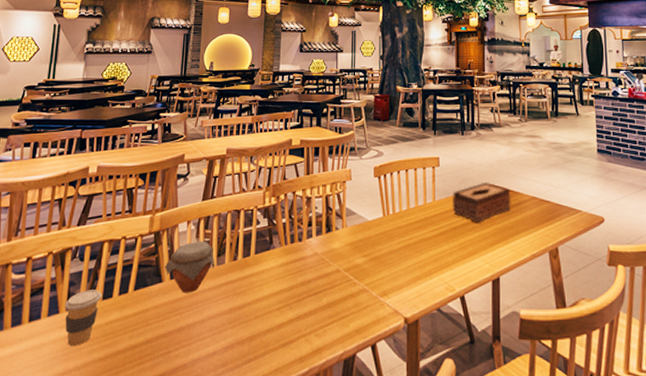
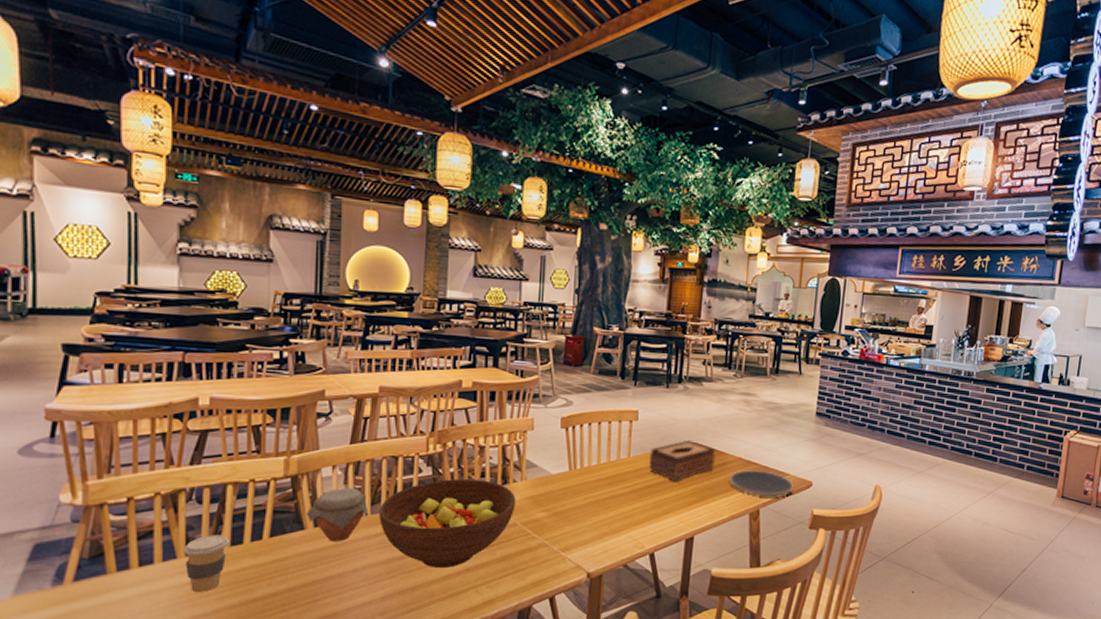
fruit bowl: none [223,228,338,317] -> present [379,478,516,569]
plate: none [526,208,587,235] -> present [729,470,794,497]

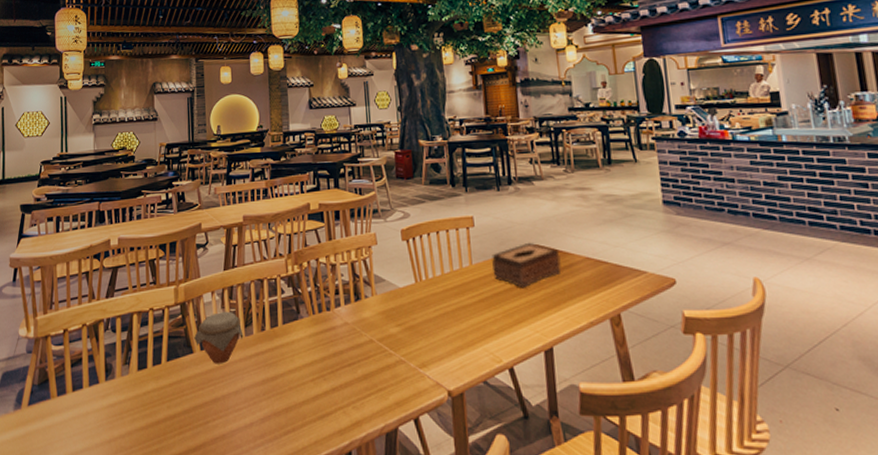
coffee cup: present [182,535,229,592] -> none [103,361,137,414]
fruit bowl: present [379,478,516,569] -> none [252,296,370,389]
plate: present [729,470,794,497] -> none [580,270,655,299]

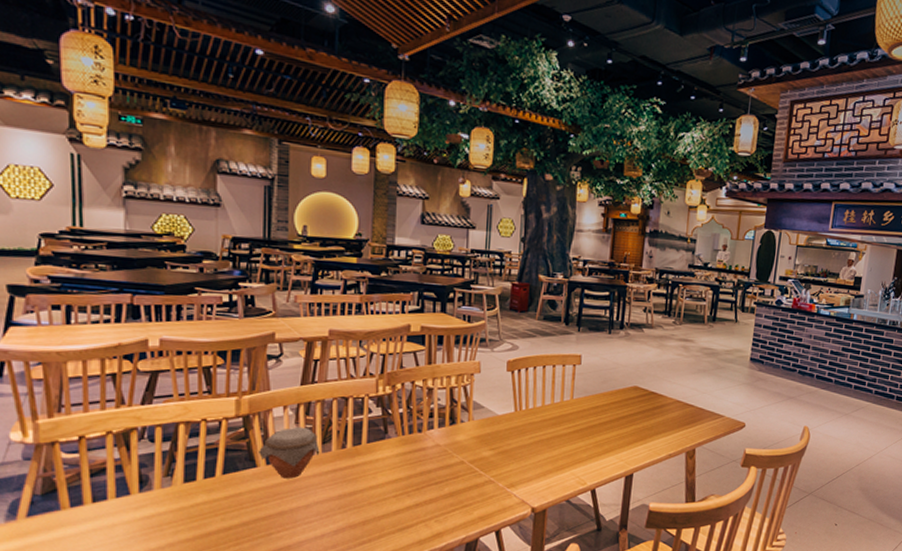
tissue box: present [492,242,561,289] -> none [591,383,655,423]

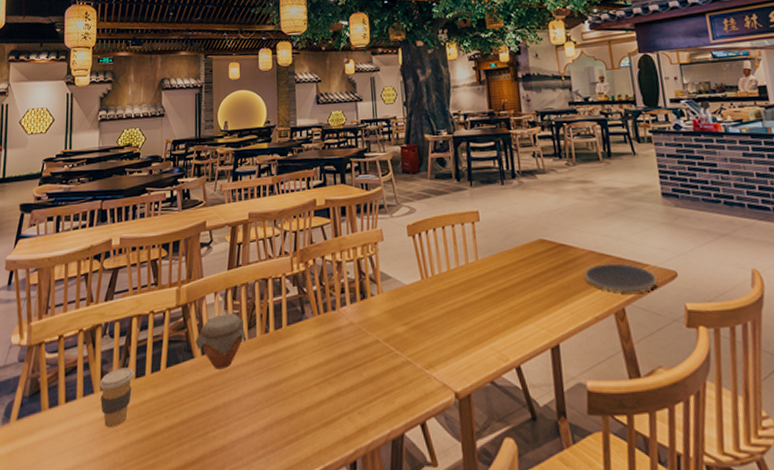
coffee cup: none [135,472,182,526] -> present [98,368,134,427]
plate: none [667,412,728,437] -> present [584,263,658,293]

